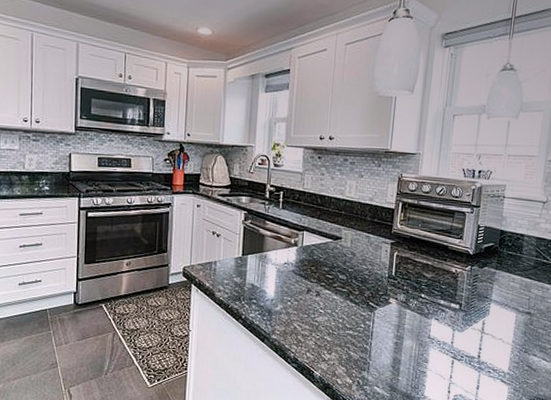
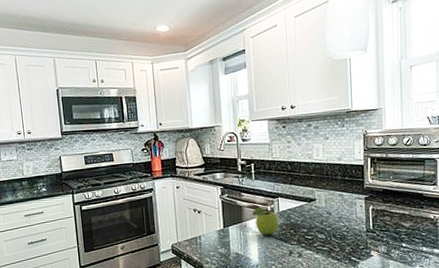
fruit: none [274,239,301,270] -> present [252,207,279,235]

